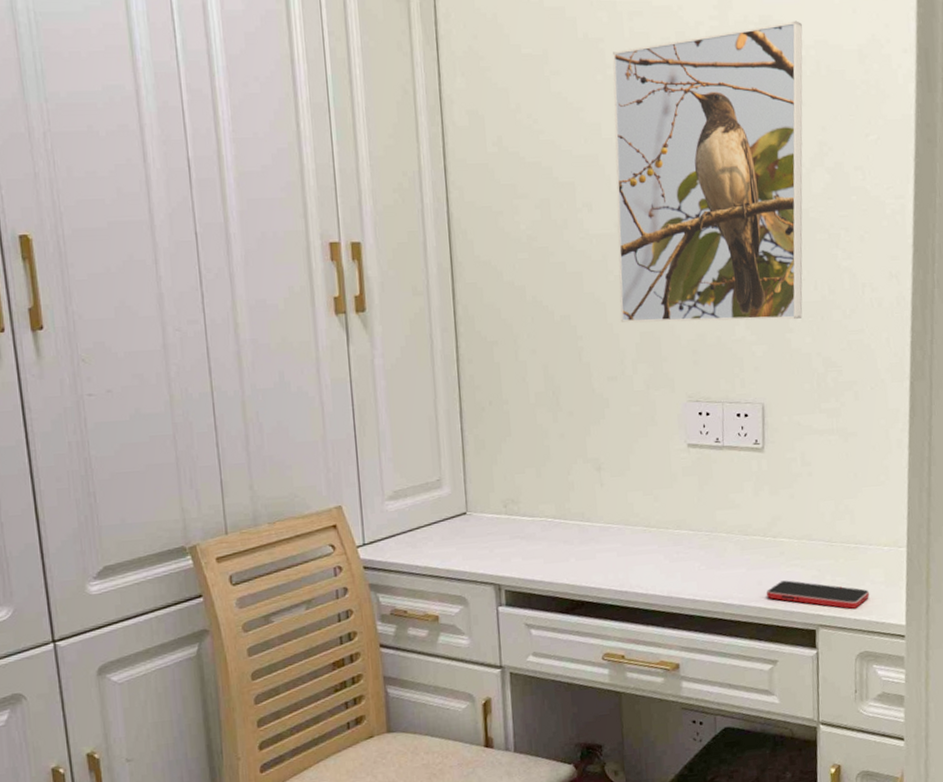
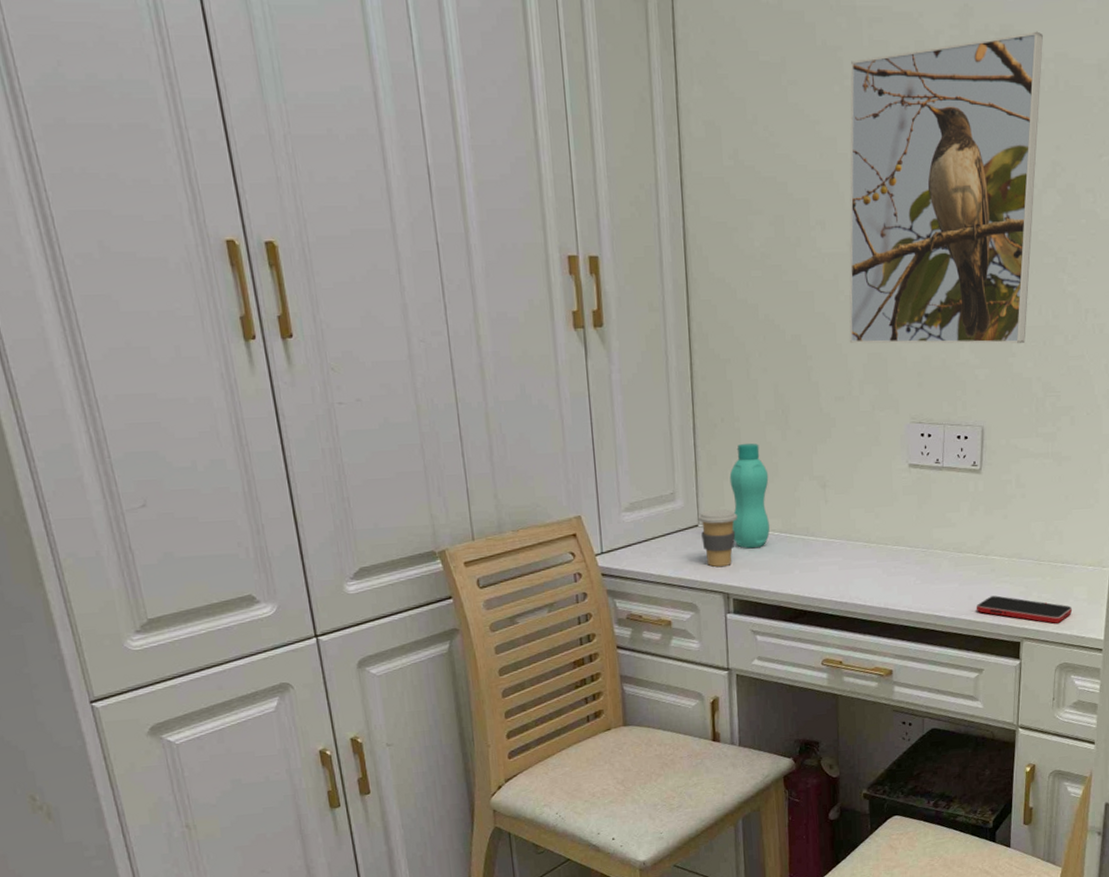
coffee cup: none [466,495,508,557] -> present [698,509,737,567]
bottle: none [499,426,543,537] -> present [729,443,770,549]

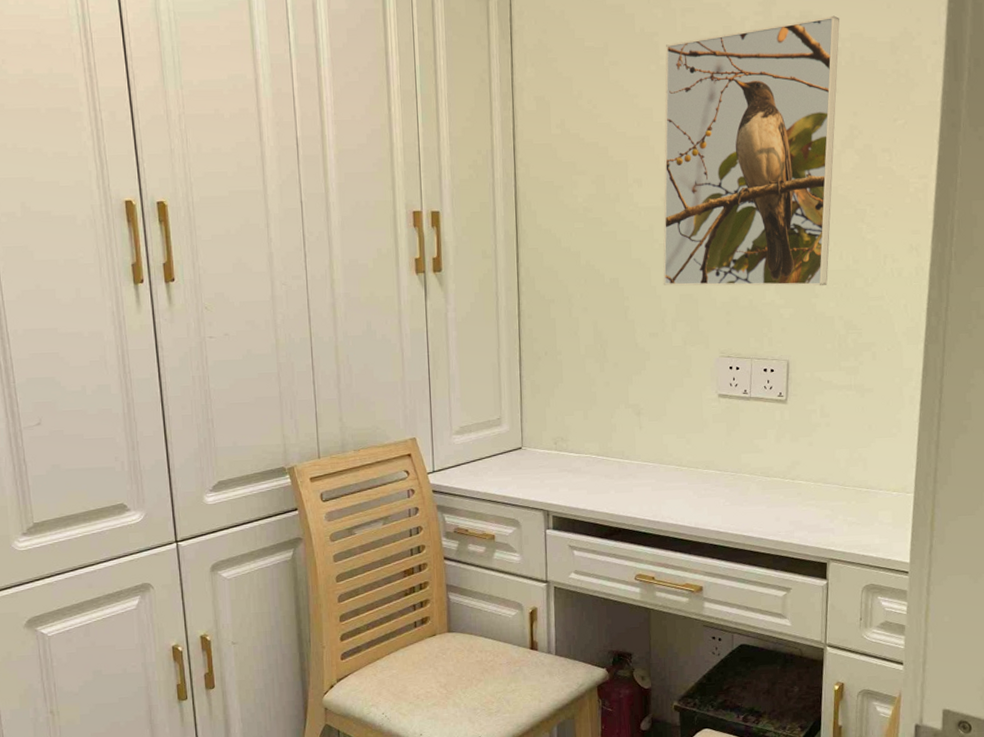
coffee cup: present [698,509,737,567] -> none [521,433,558,487]
bottle: present [729,443,770,549] -> none [551,374,588,470]
smartphone: present [976,595,1073,624] -> none [783,518,878,546]

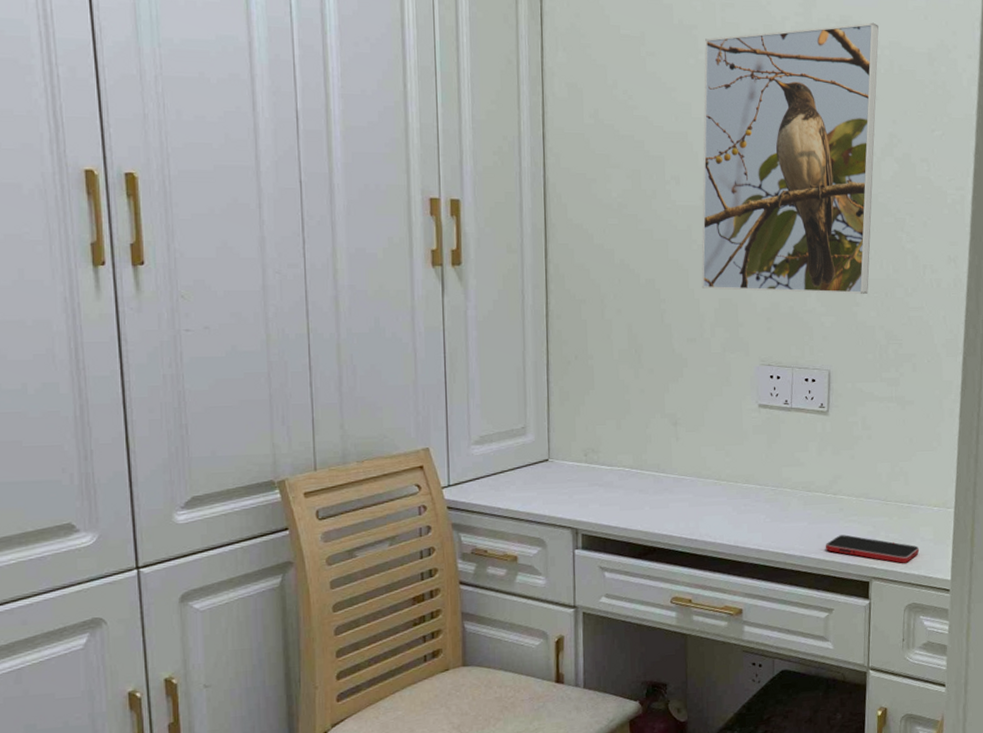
smartphone: none [783,518,878,546] -> present [825,535,920,563]

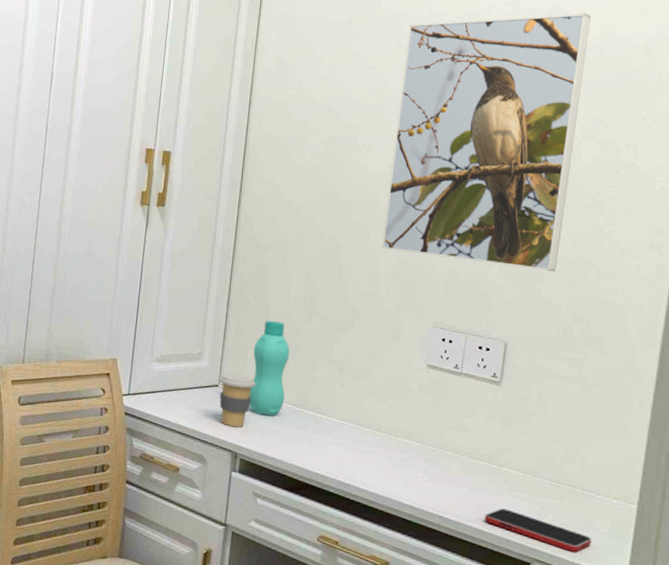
coffee cup: none [548,444,588,502] -> present [219,373,256,427]
bottle: none [581,380,621,484] -> present [249,320,290,416]

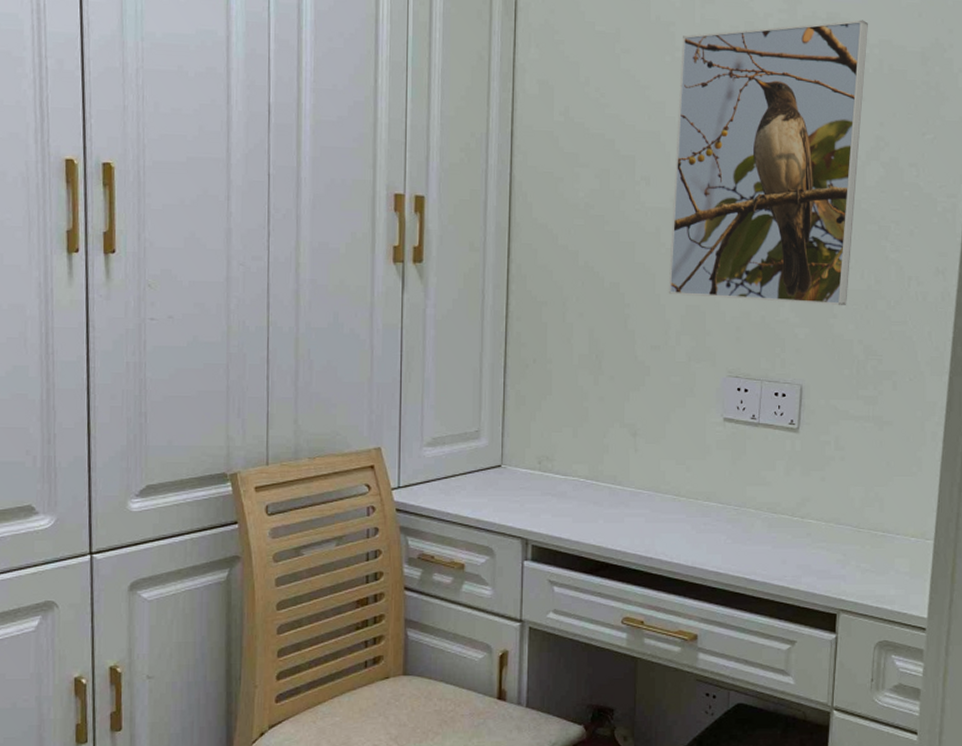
coffee cup: present [219,373,256,427] -> none [501,451,542,511]
bottle: present [249,320,290,416] -> none [537,385,578,494]
smartphone: present [484,508,592,552] -> none [789,562,894,596]

